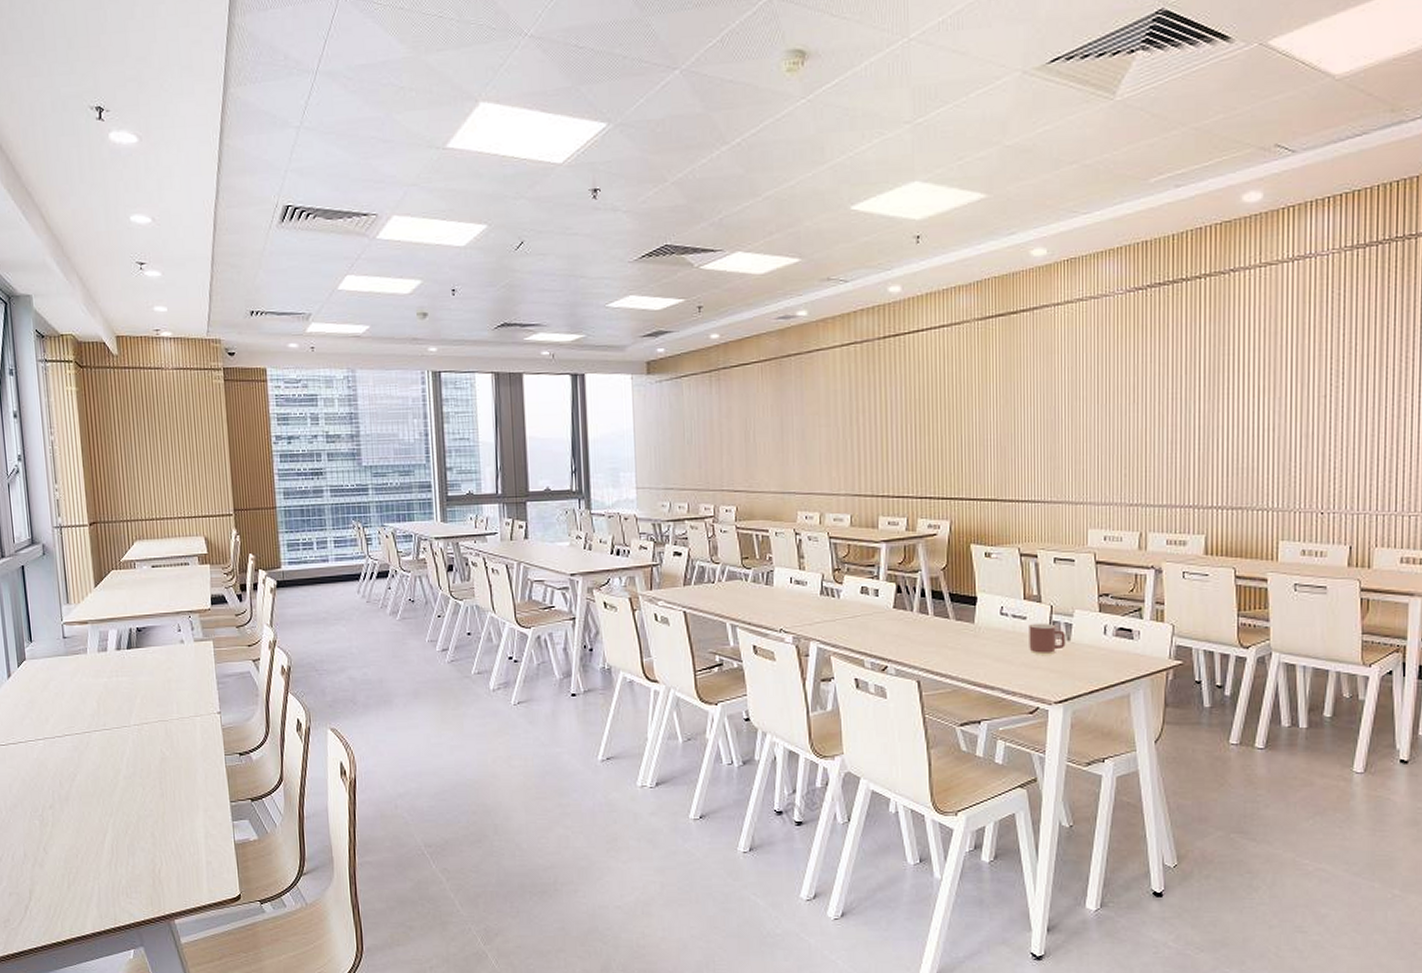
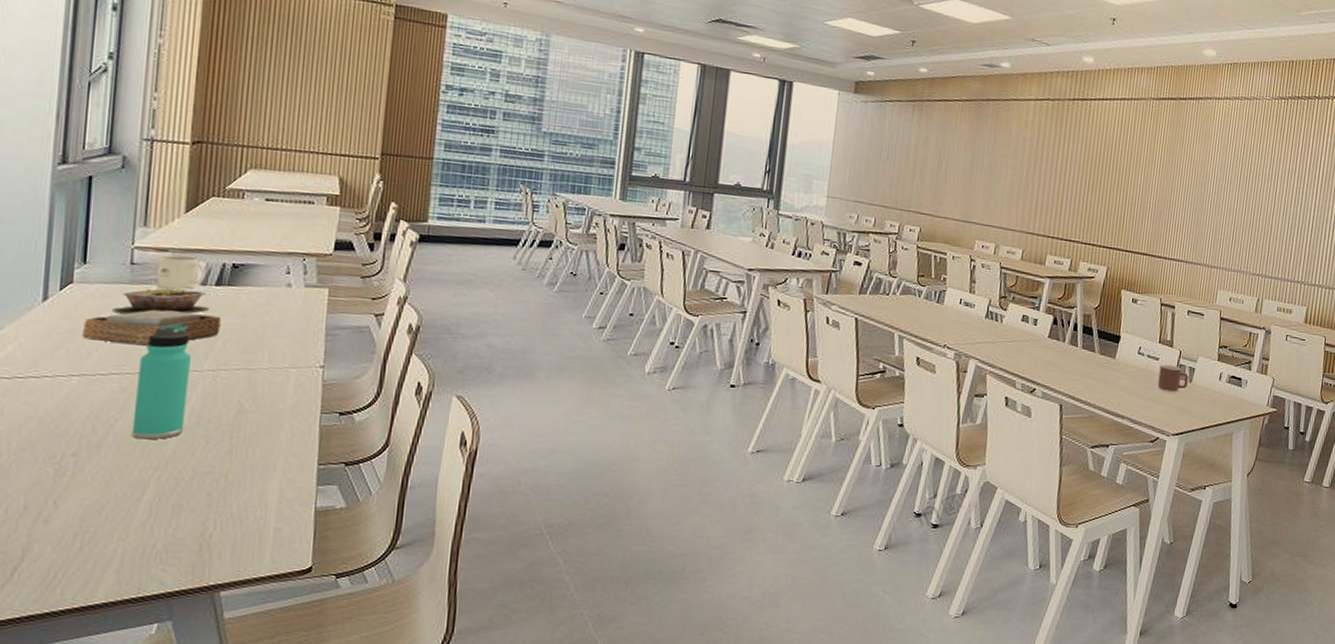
napkin holder: none [39,675,137,709] -> present [81,309,221,346]
takeout container: none [57,654,126,681] -> present [113,287,209,314]
mug: none [82,625,118,657] -> present [156,255,206,290]
thermos bottle: none [83,686,125,790] -> present [131,323,191,440]

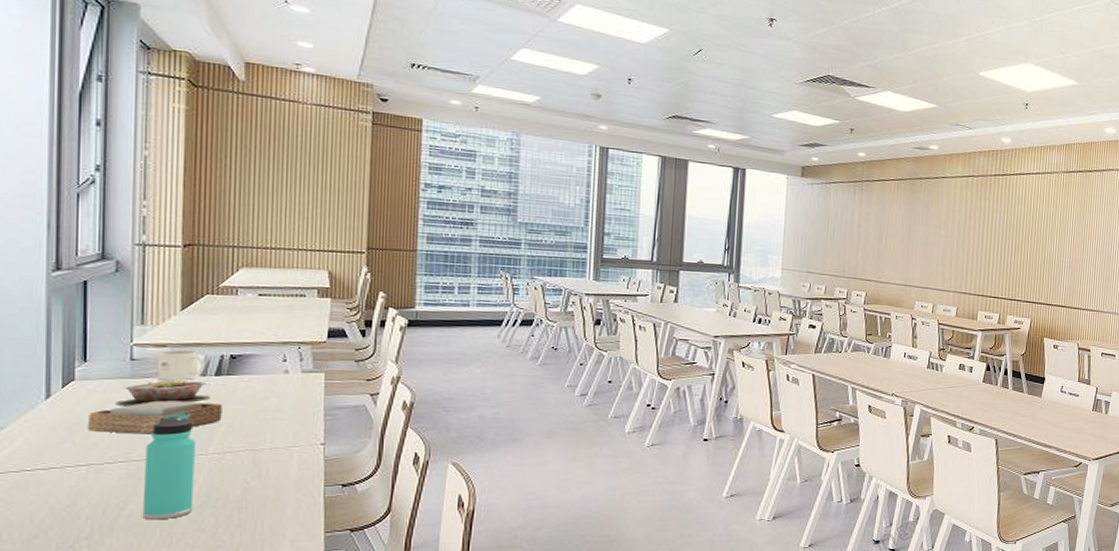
mug: present [1157,364,1189,393] -> none [1078,399,1105,424]

